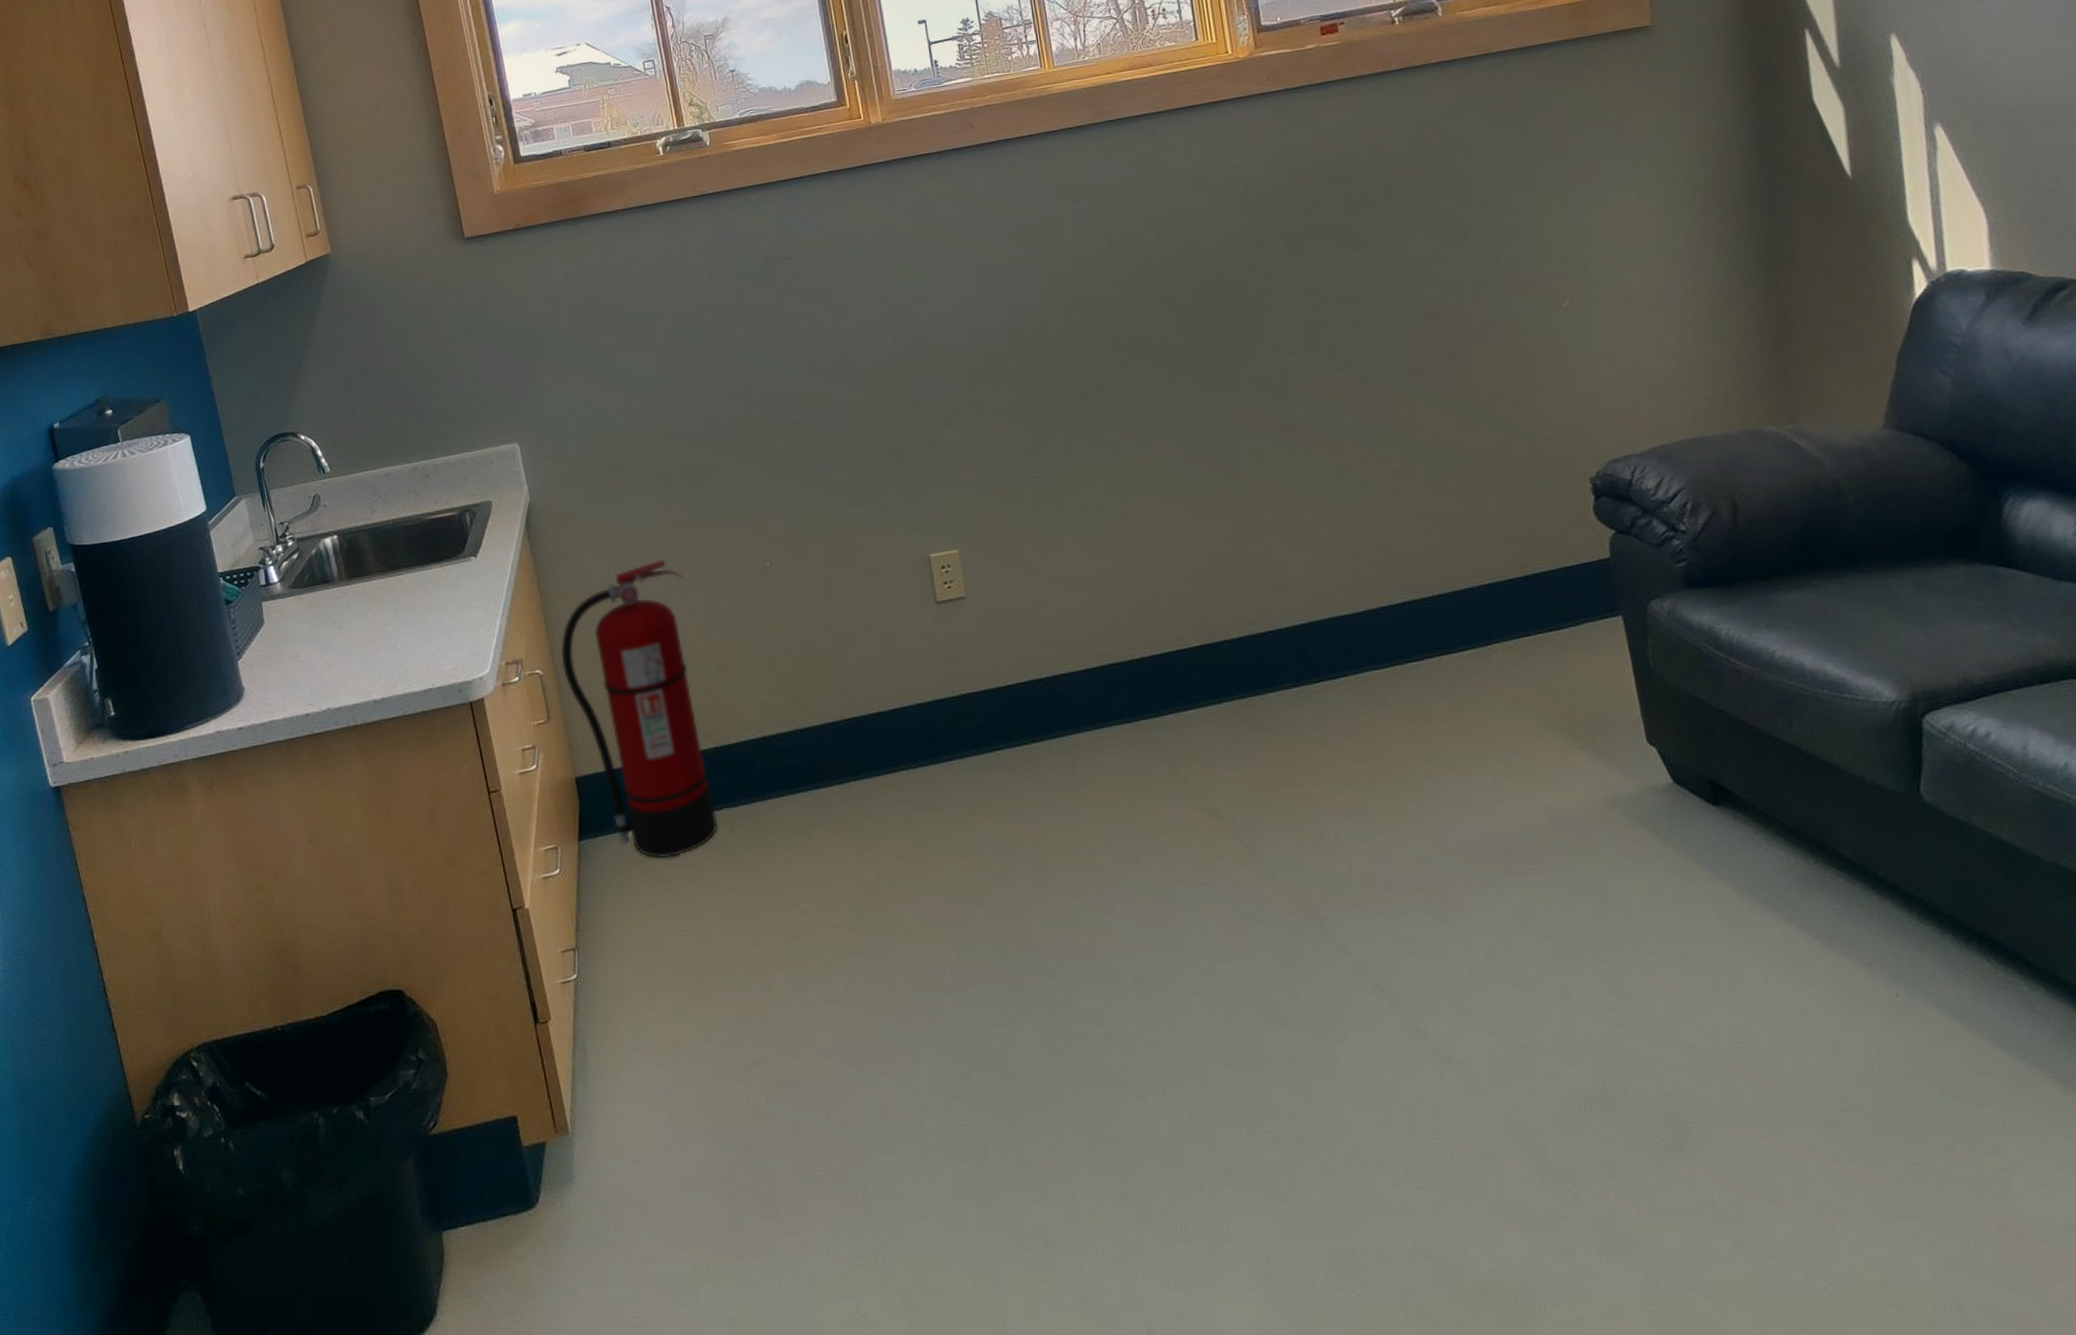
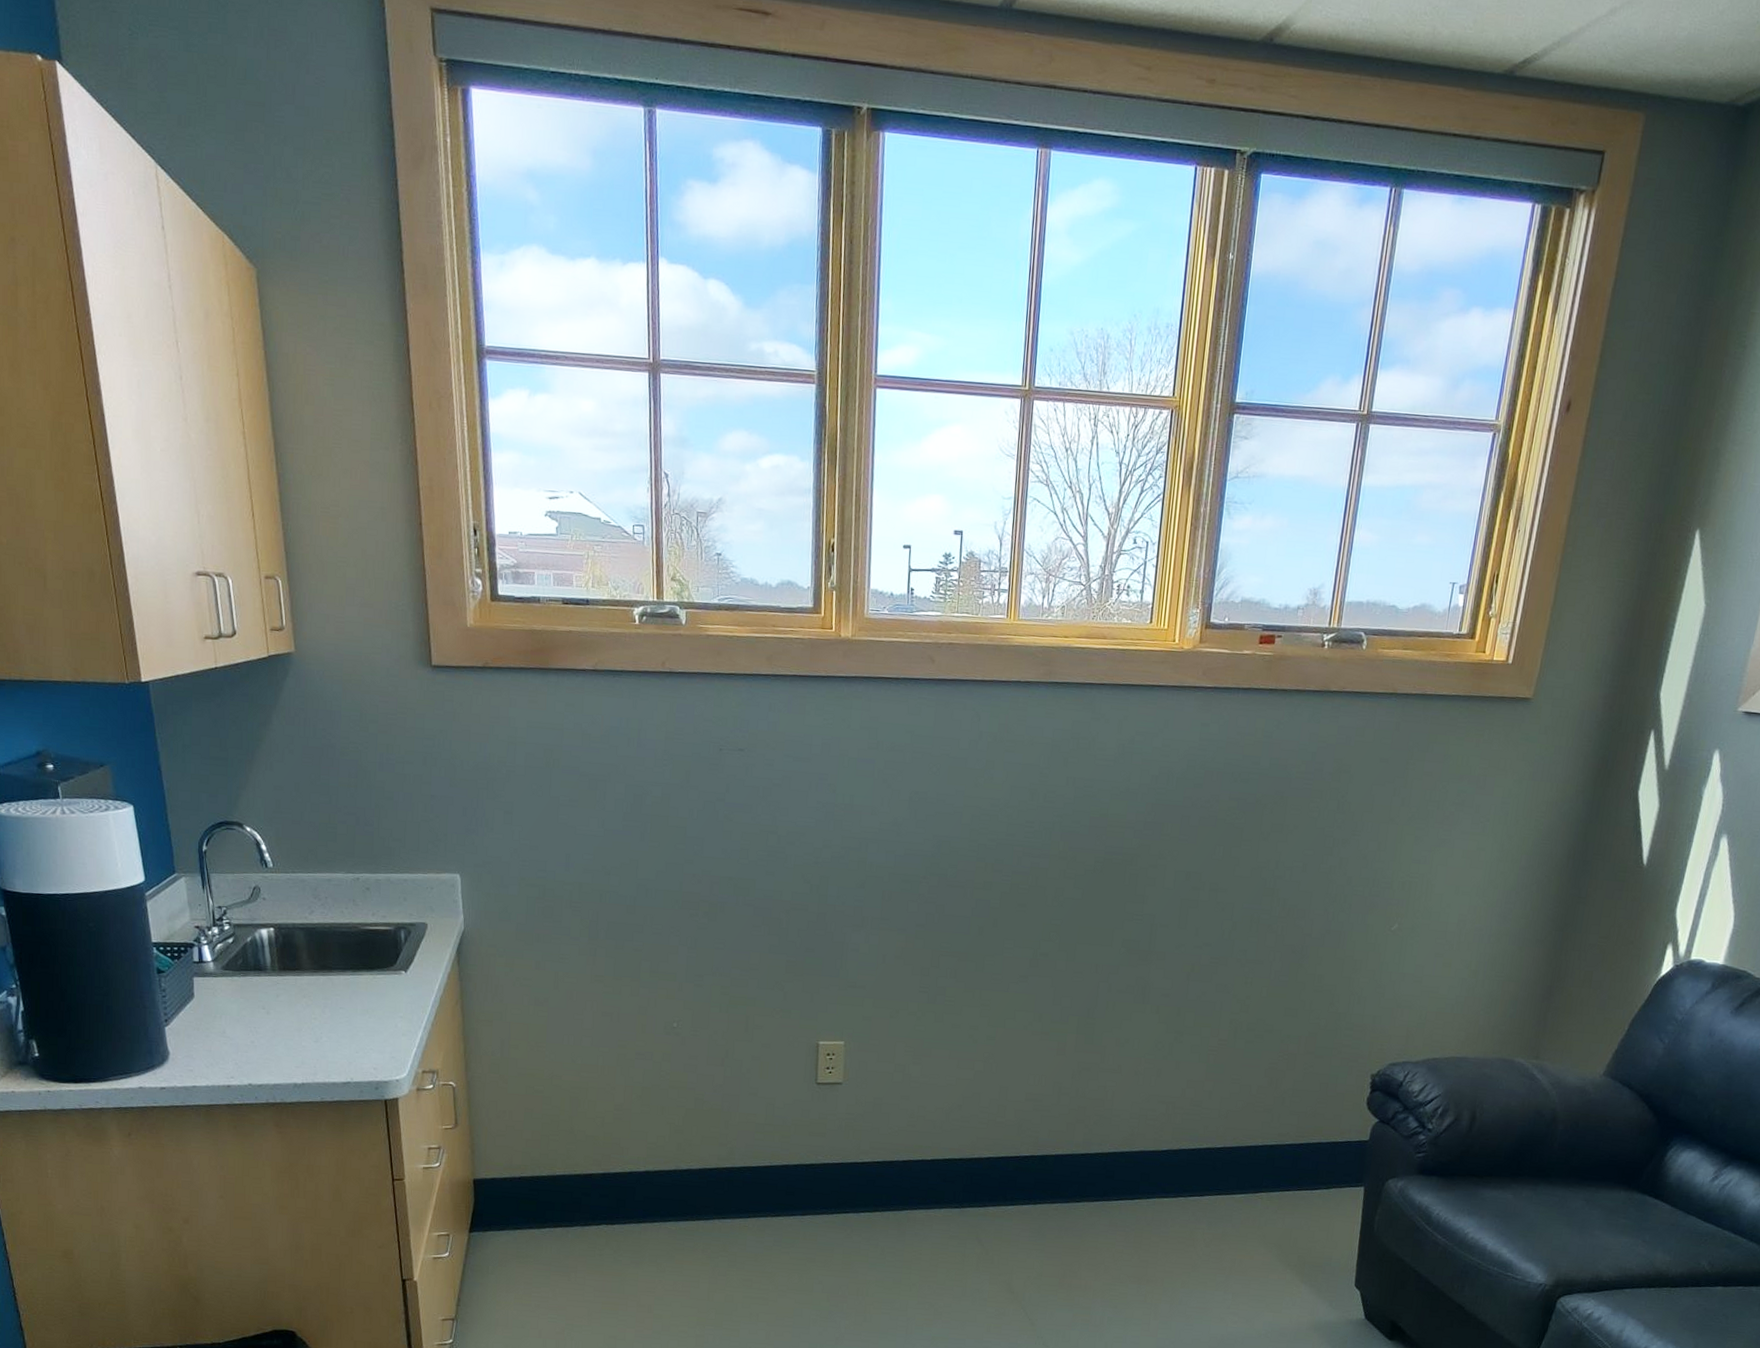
fire extinguisher: present [560,559,718,859] -> none [474,1004,596,1258]

